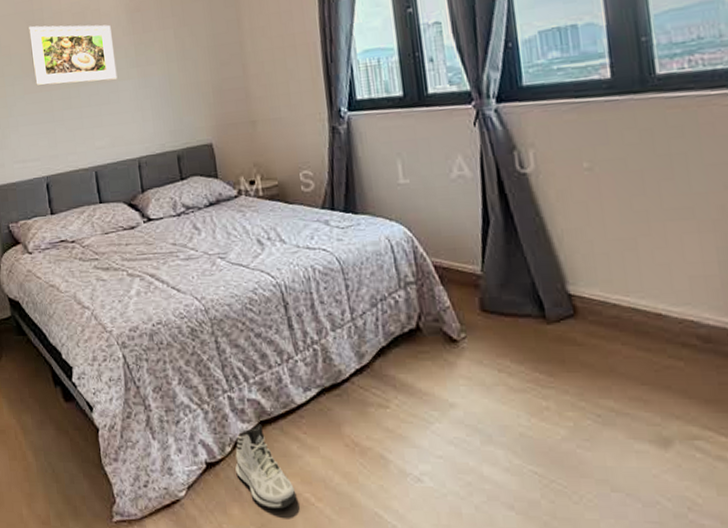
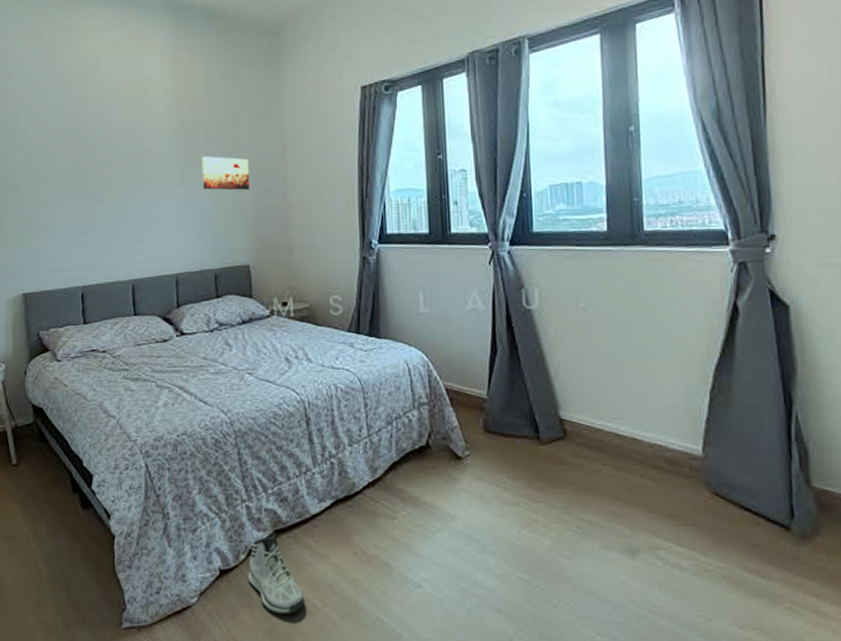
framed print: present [29,24,118,86] -> none [76,139,162,199]
wall art: none [154,30,206,67] -> present [201,156,249,190]

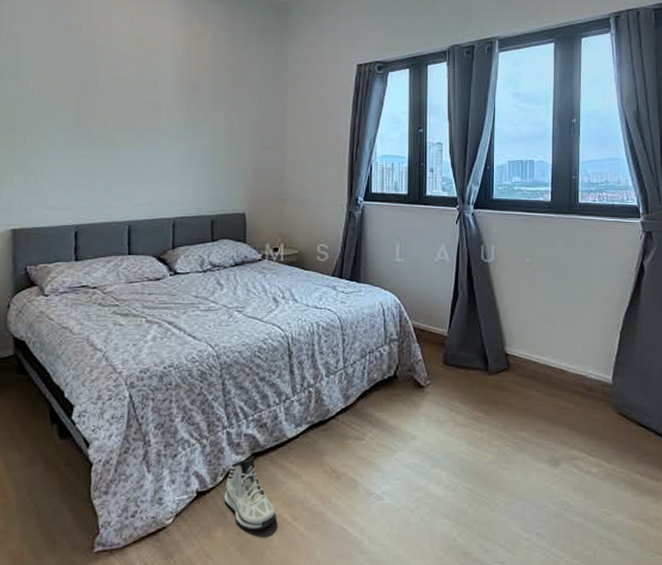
wall art: present [201,156,249,190] -> none [205,113,251,145]

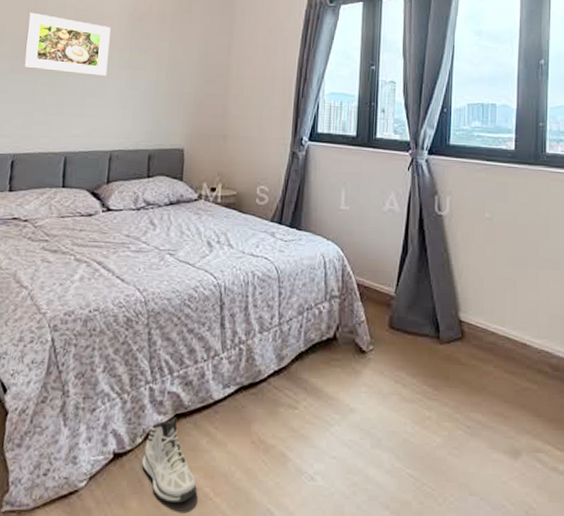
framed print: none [79,85,165,146] -> present [24,12,111,76]

